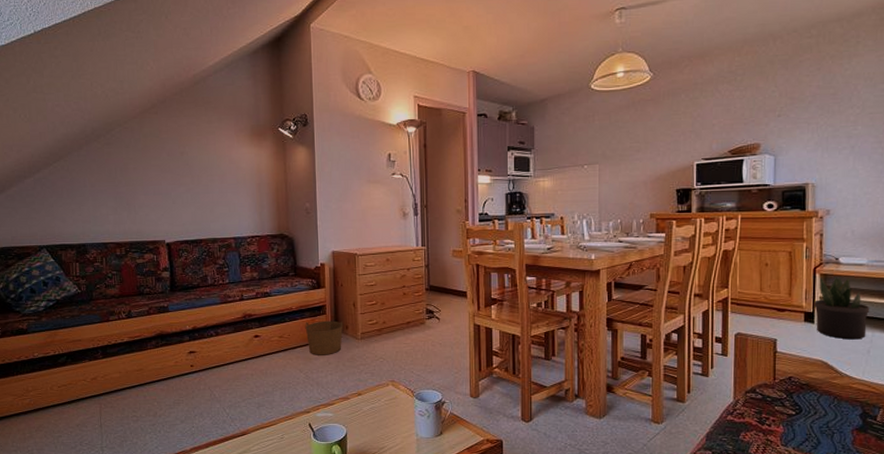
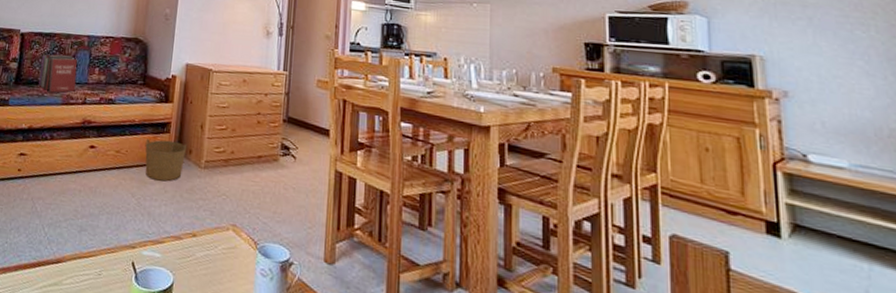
books: none [193,258,231,294] -> present [38,54,77,93]
planter: present [814,277,870,340] -> none [778,177,862,272]

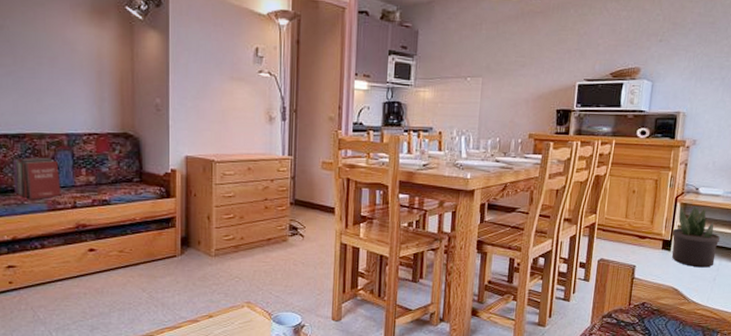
basket: present [145,139,188,182] -> none [150,234,195,273]
planter: none [778,177,862,272] -> present [671,206,721,268]

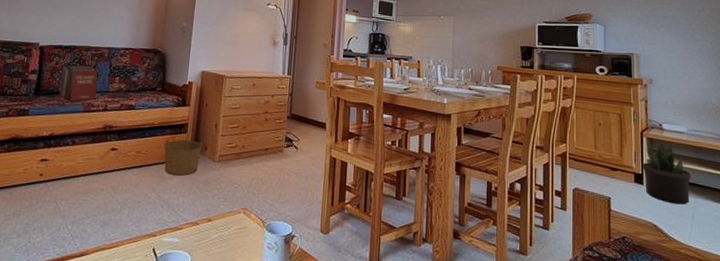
basket: none [150,234,195,273] -> present [164,139,203,176]

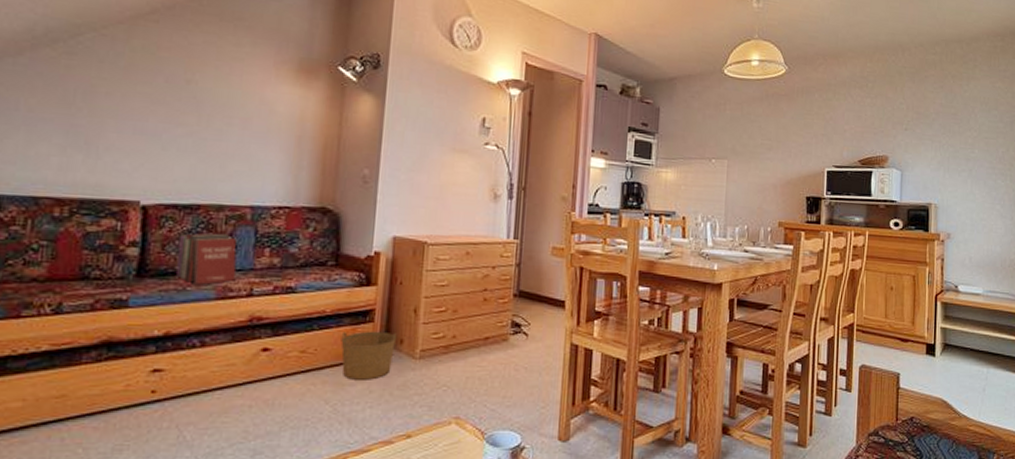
planter: present [643,141,692,205] -> none [935,306,985,376]

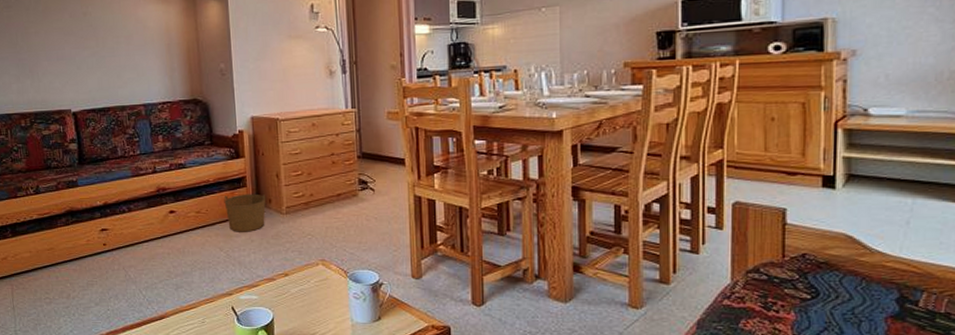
books: present [176,233,236,285] -> none [101,127,143,167]

